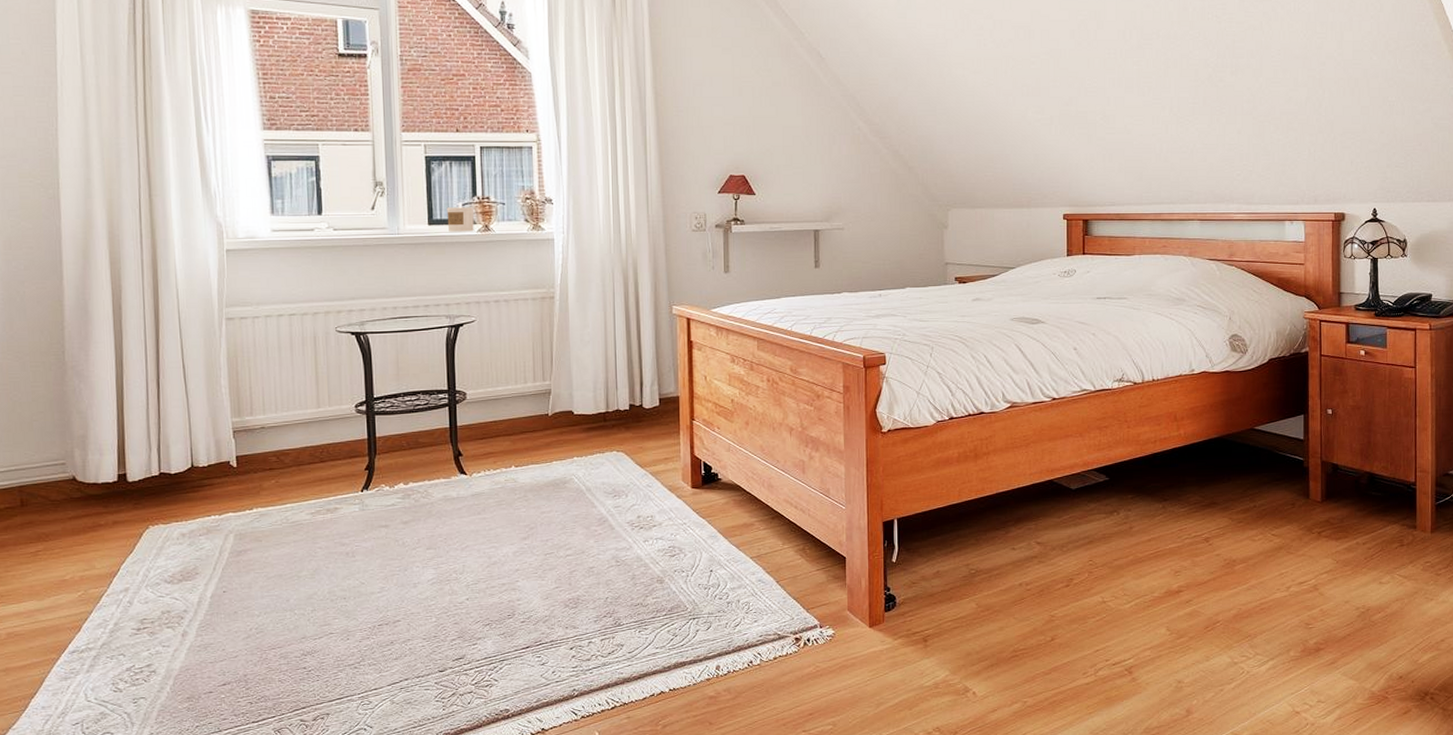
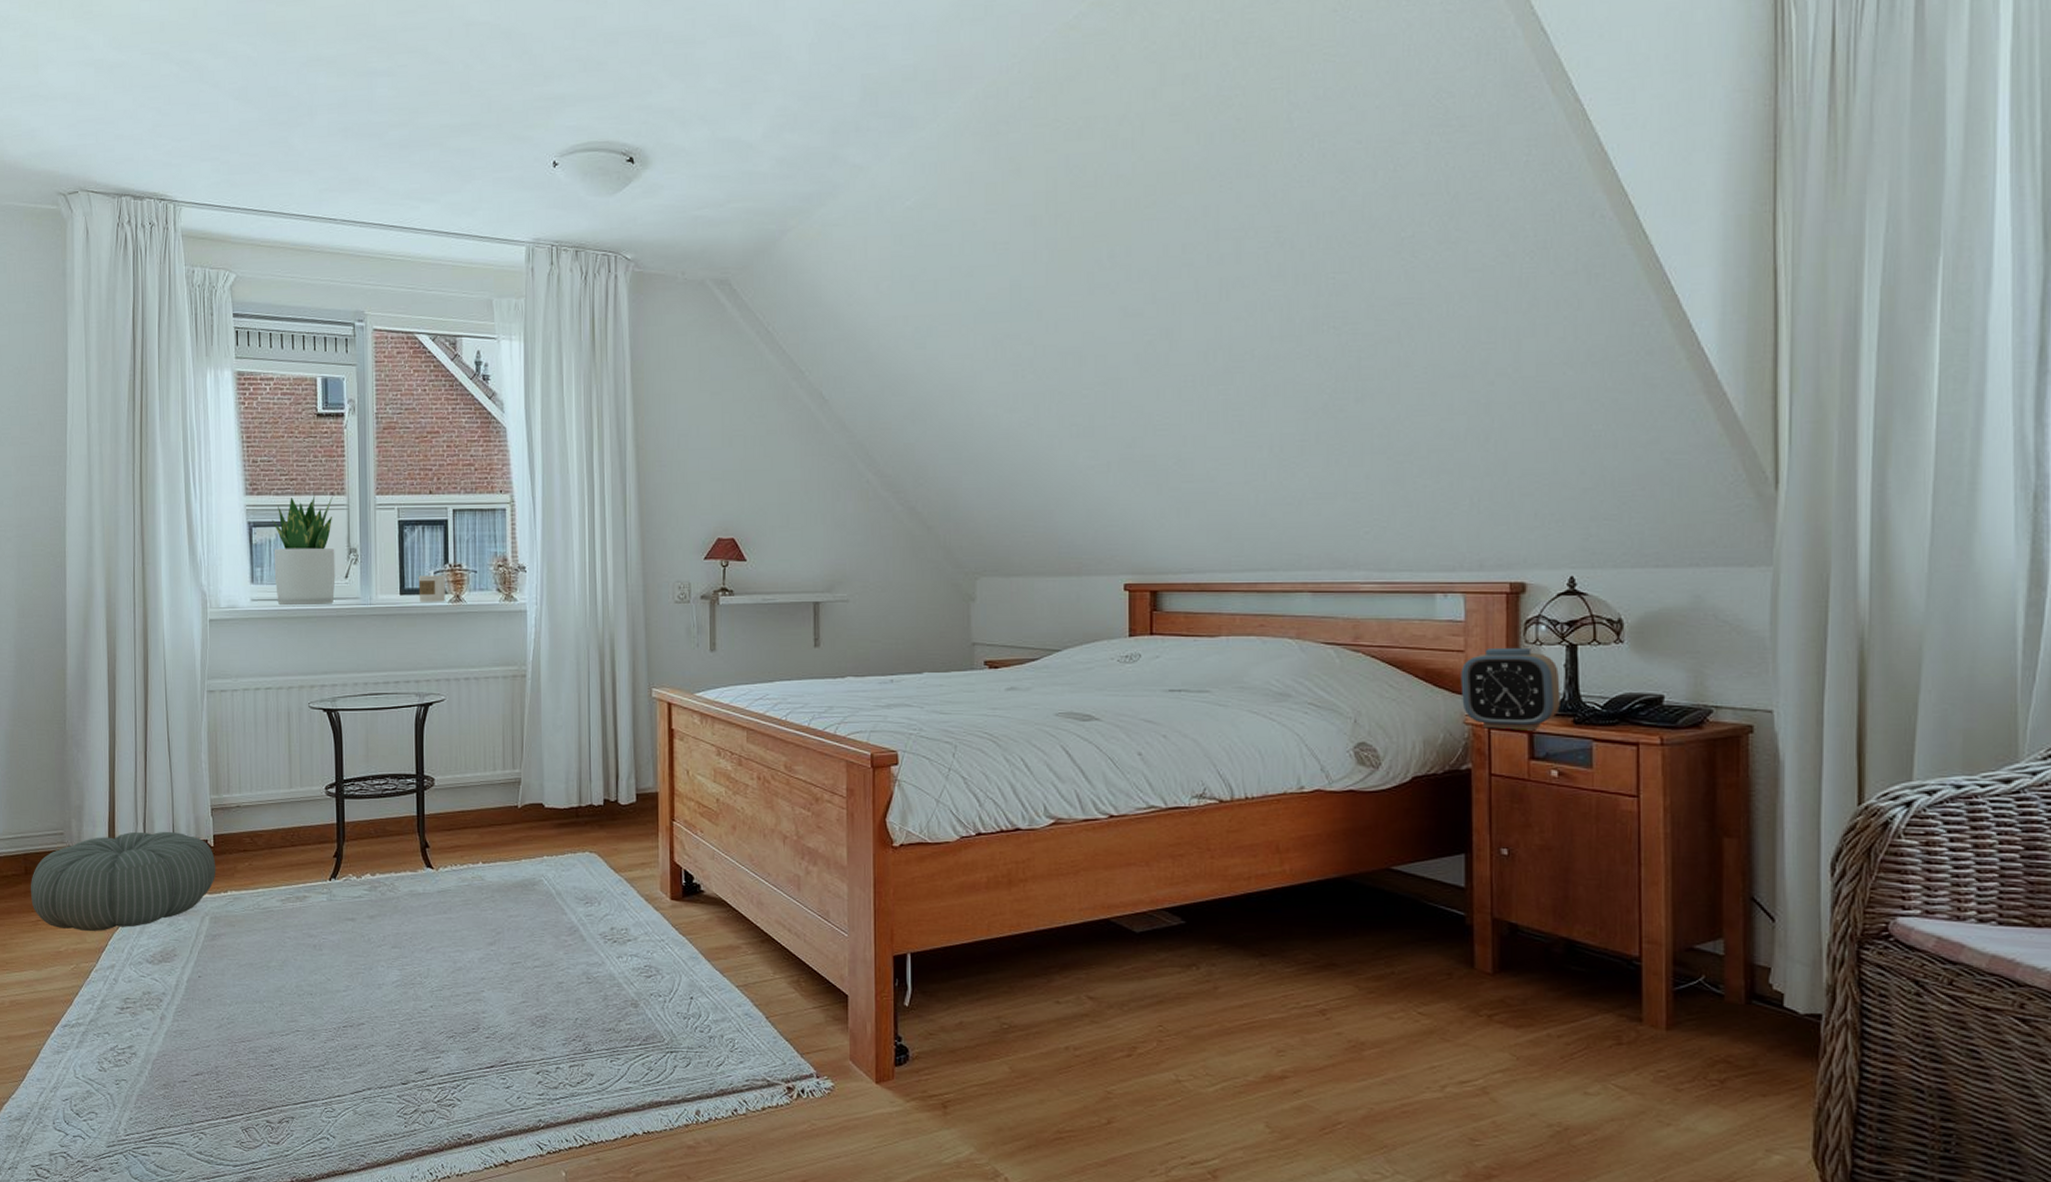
pouf: none [27,455,240,558] -> present [30,831,216,931]
planter: none [292,130,361,236] -> present [272,494,336,606]
alarm clock: none [1301,261,1367,321] -> present [1460,647,1560,729]

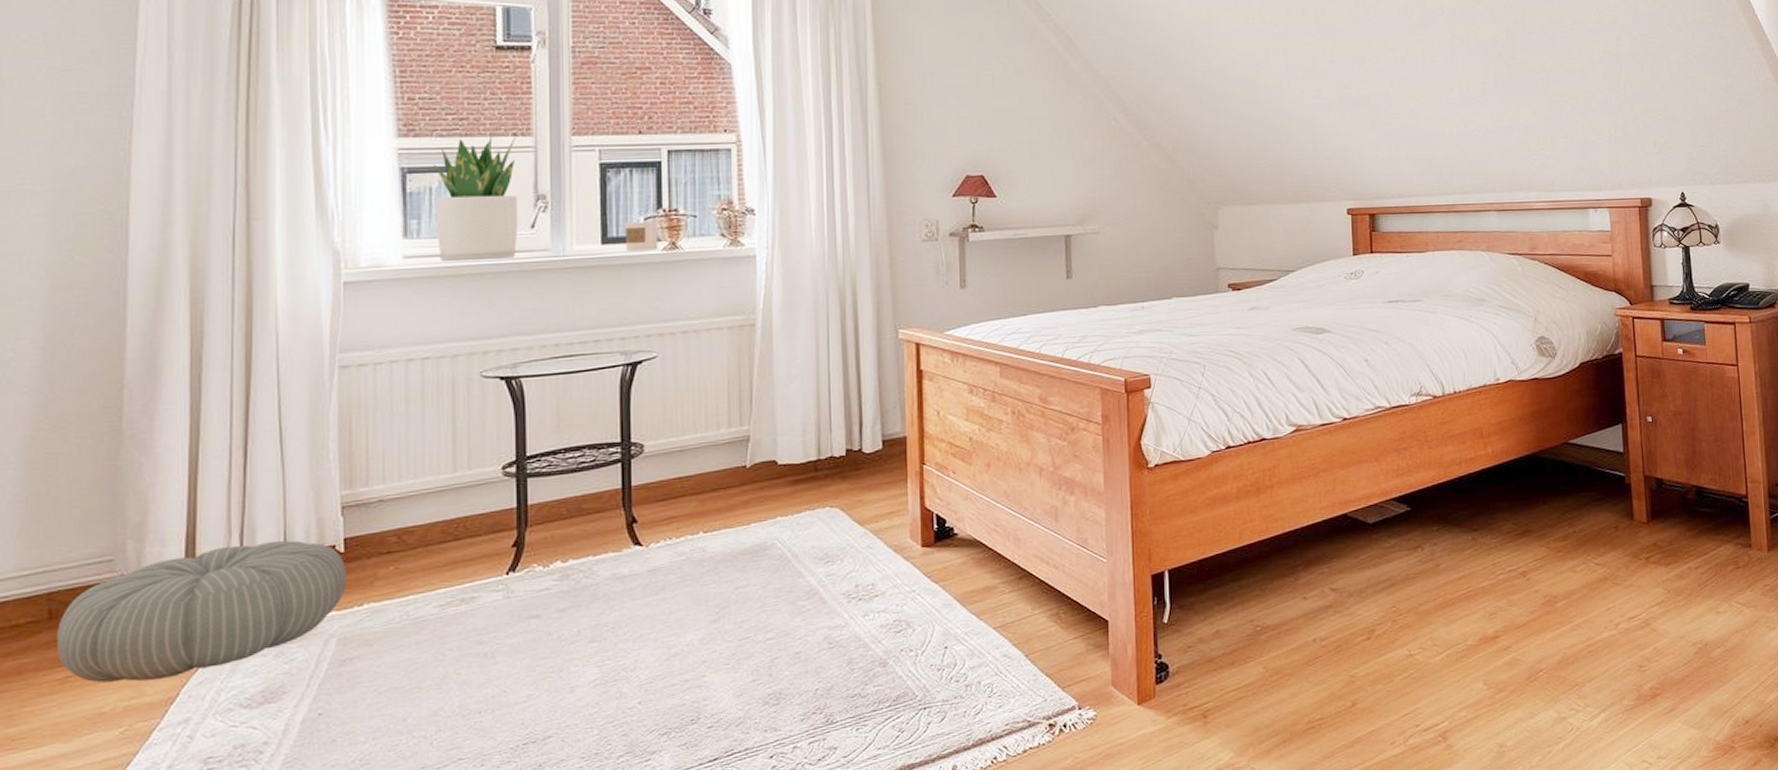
alarm clock: present [1460,647,1560,729] -> none [1610,250,1681,319]

